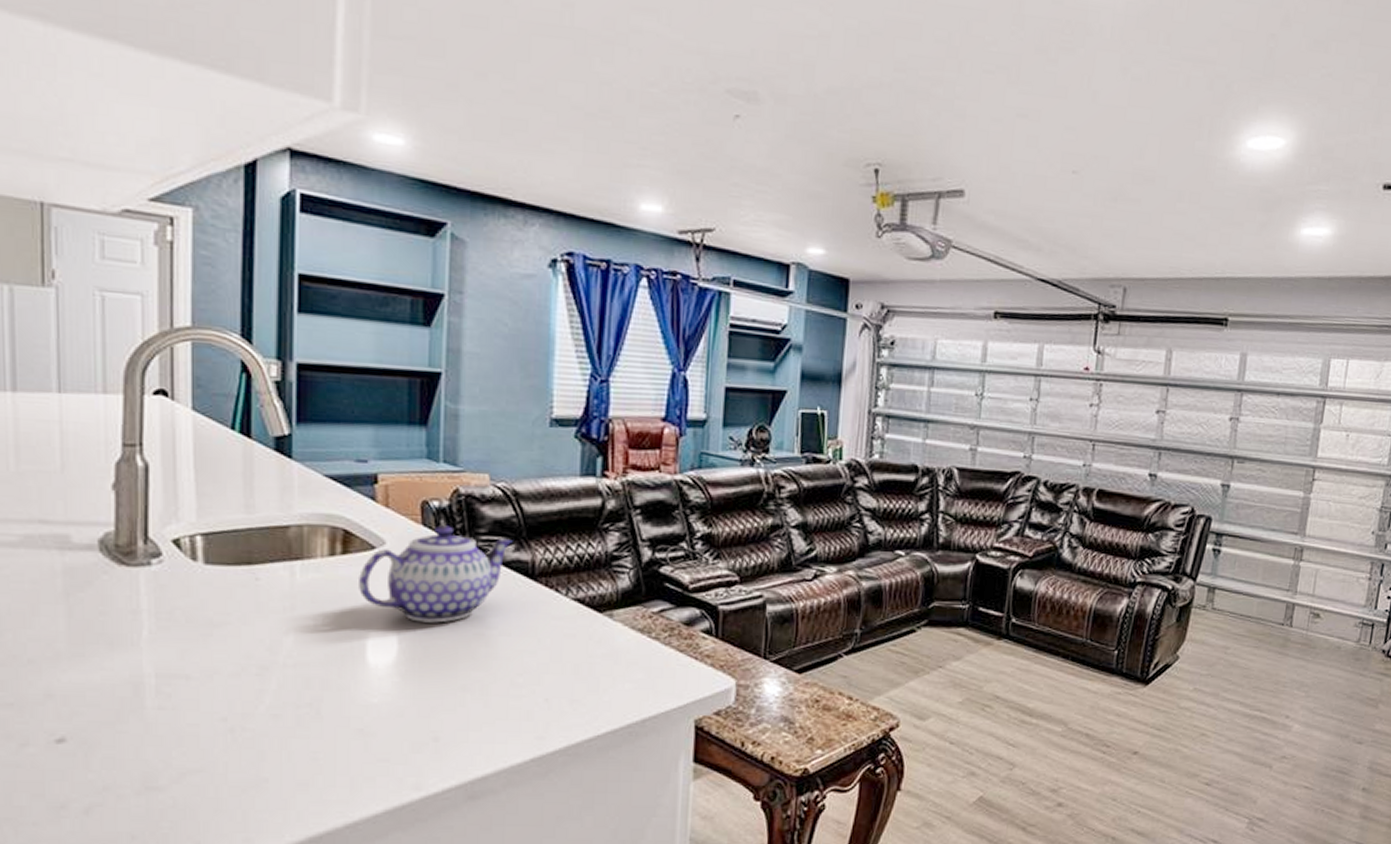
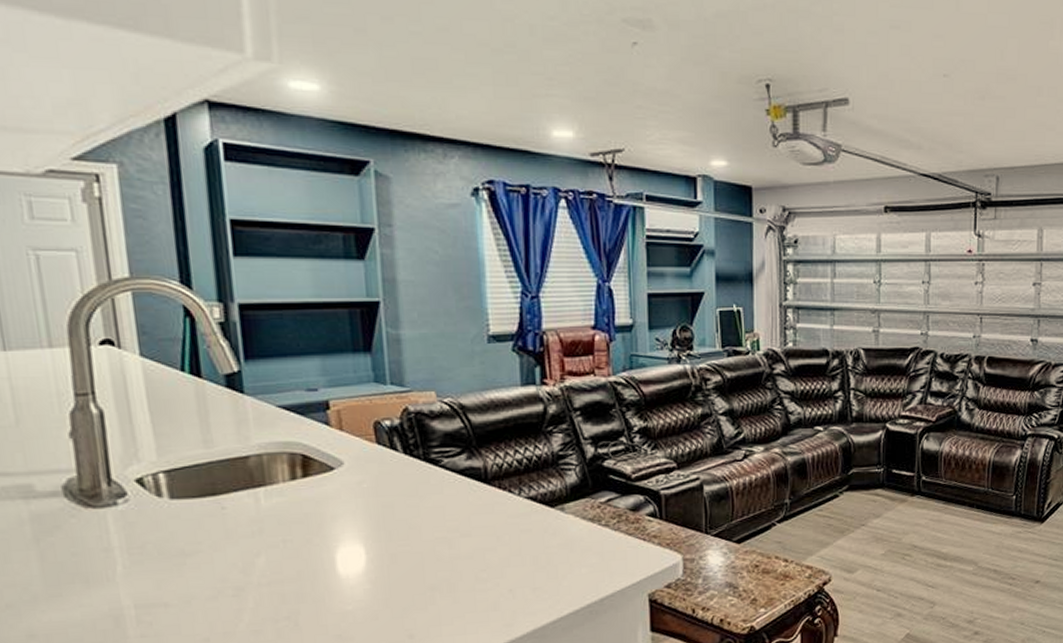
teapot: present [359,525,513,623] -> none [321,442,464,533]

